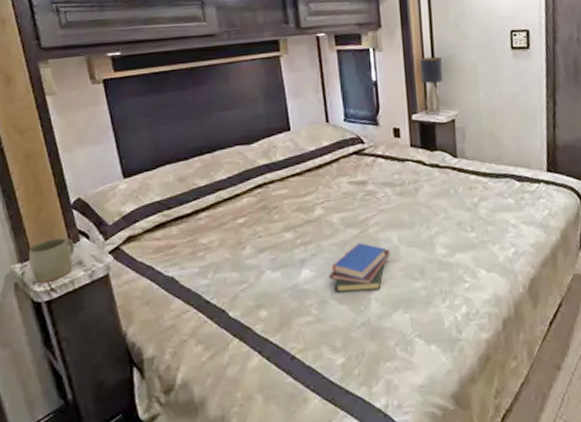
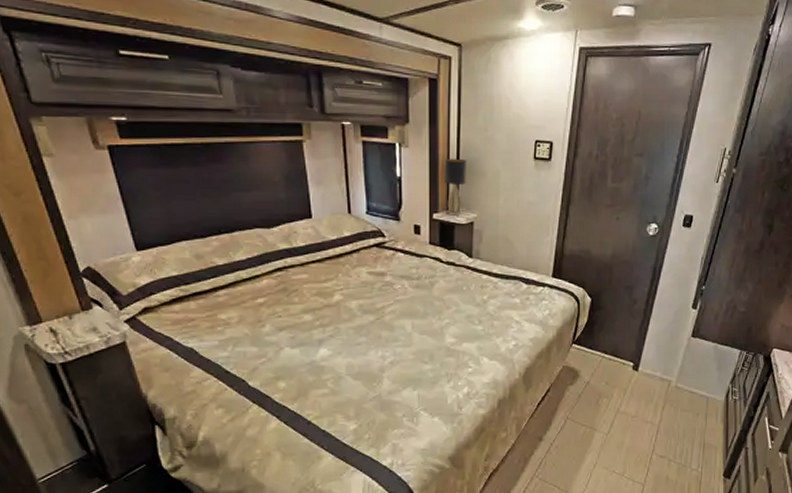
mug: present [28,237,75,283] -> none [37,304,88,345]
book: present [329,242,391,293] -> none [345,328,404,371]

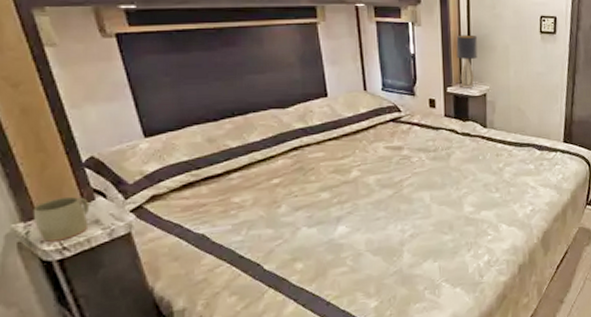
mug: none [37,304,88,345] -> present [33,196,90,242]

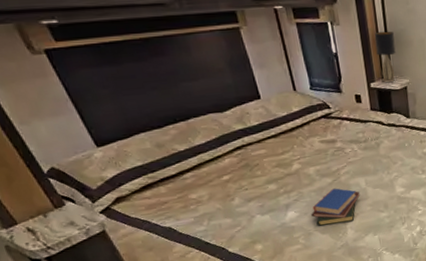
mug: present [33,196,90,242] -> none [10,203,65,244]
book: none [364,202,423,246] -> present [311,188,361,226]

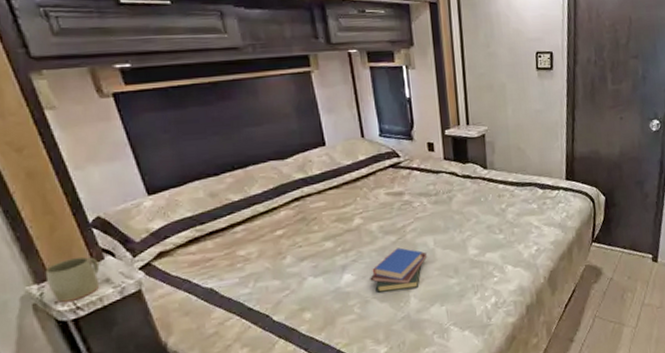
mug: none [10,203,65,244] -> present [45,256,100,302]
table lamp: present [374,31,396,83] -> none [451,75,474,130]

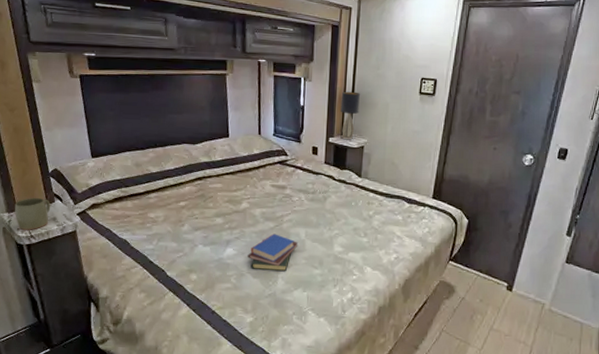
table lamp: none [451,75,474,130] -> present [340,91,361,140]

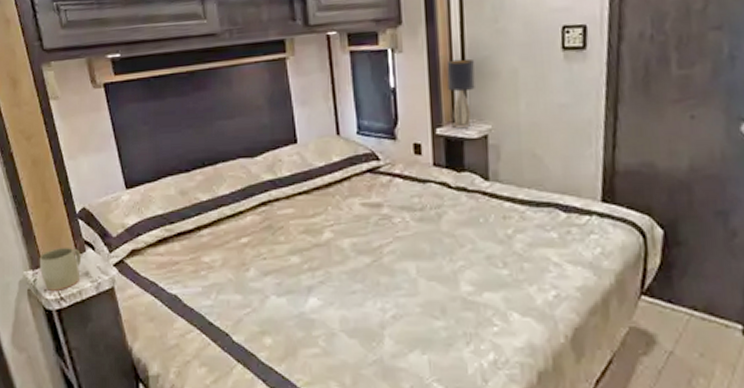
book: present [247,233,299,272] -> none [338,272,408,327]

